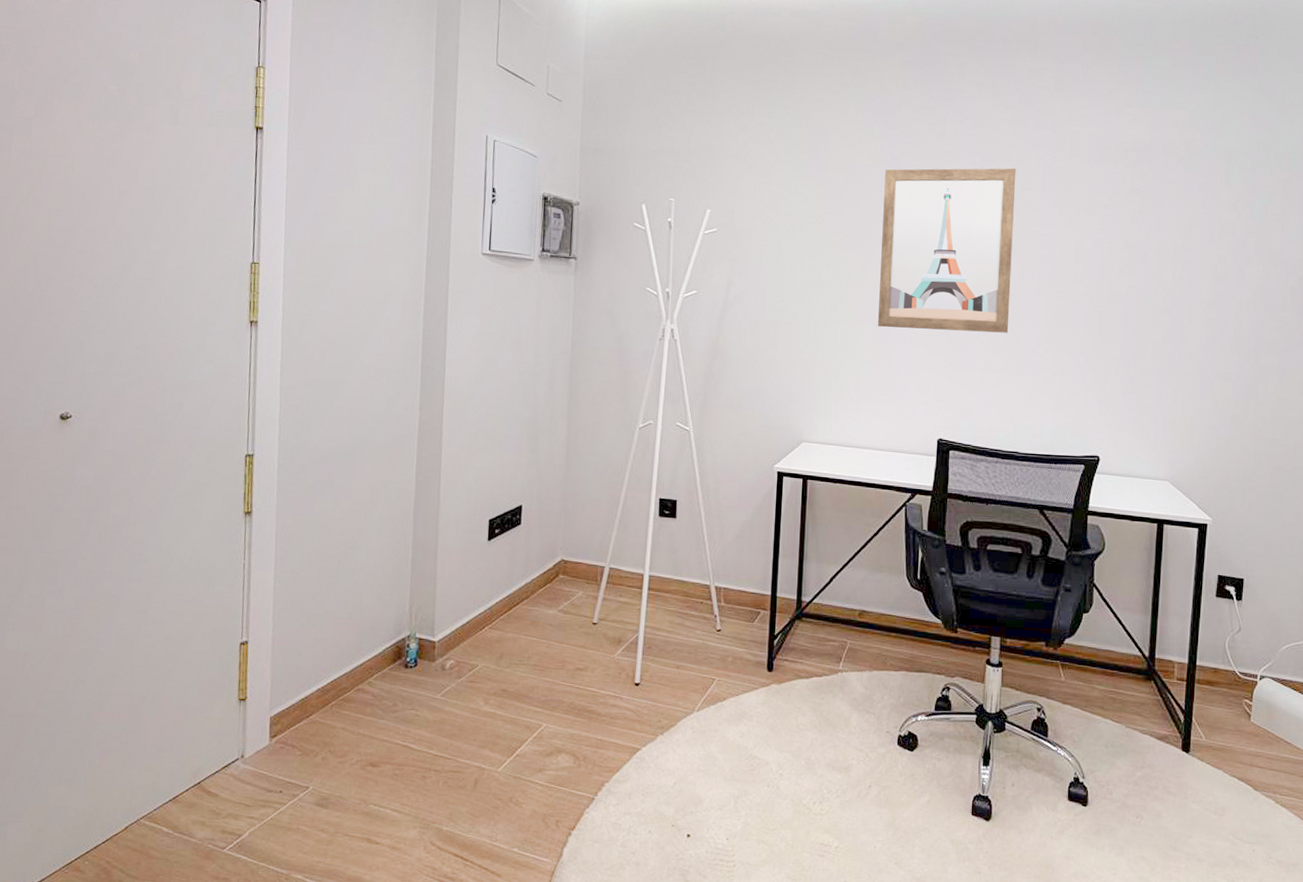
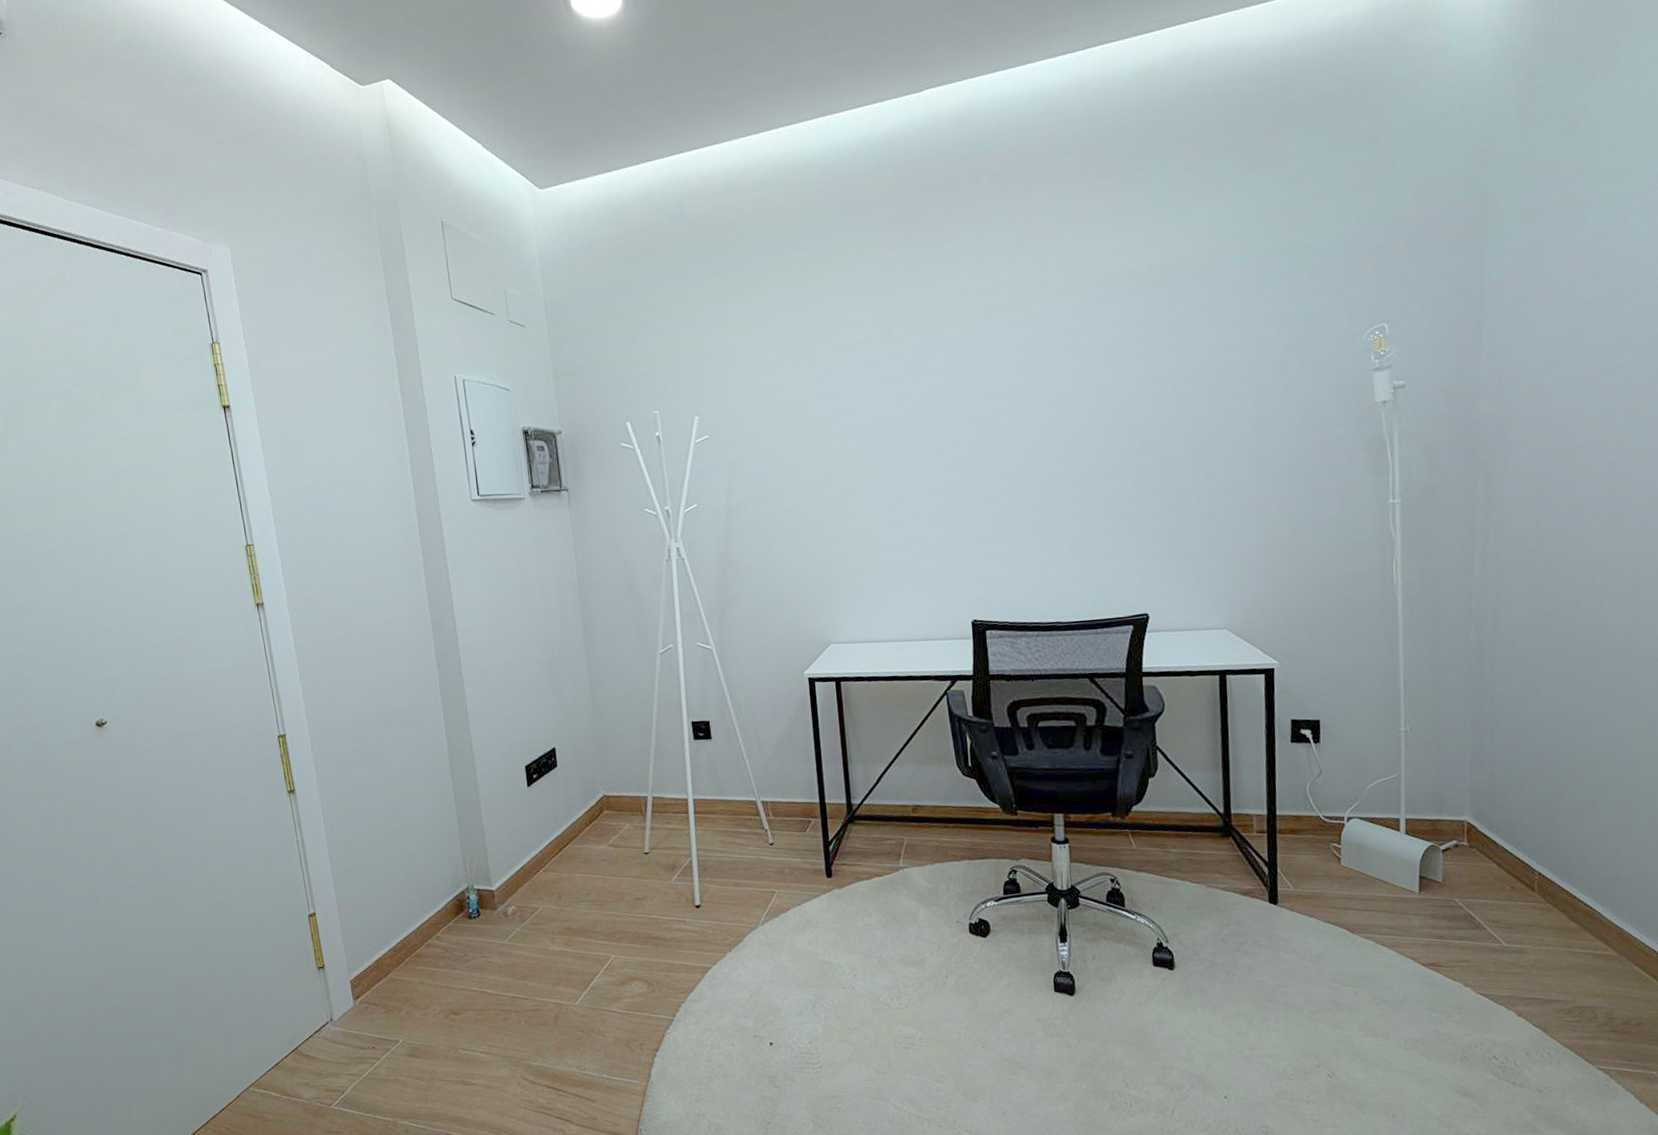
wall art: present [878,168,1016,333] -> none [878,318,1034,513]

